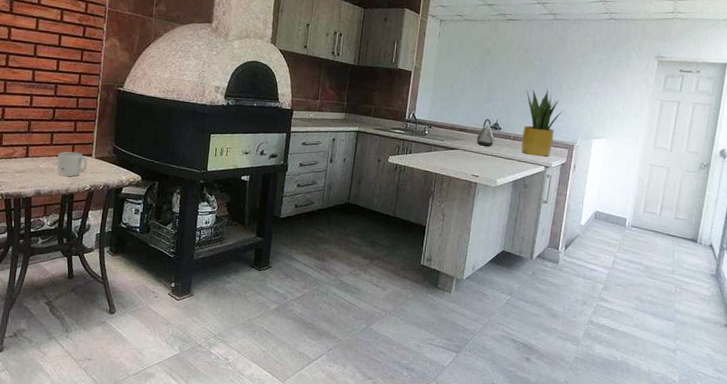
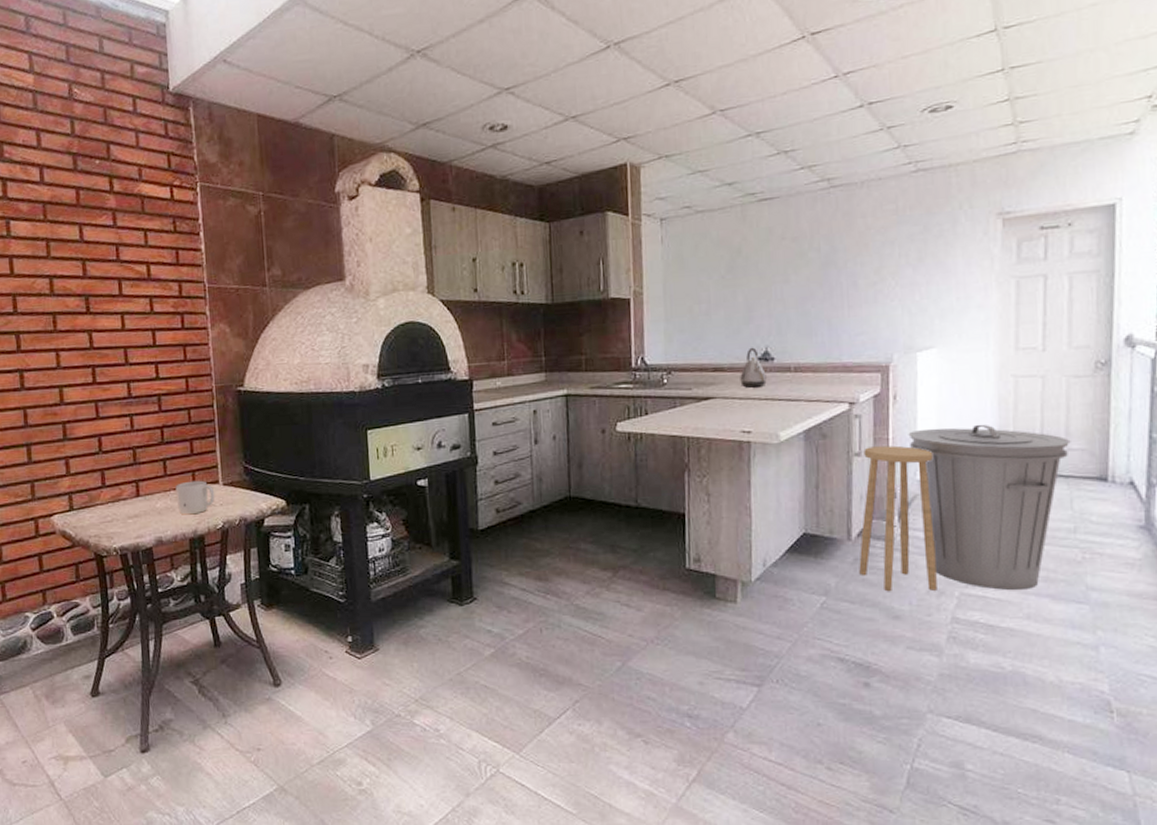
planter: present [521,89,563,157] -> none [804,290,865,390]
stool: none [534,198,593,301] -> present [859,445,937,592]
trash can: none [579,191,679,307] -> present [908,424,1071,590]

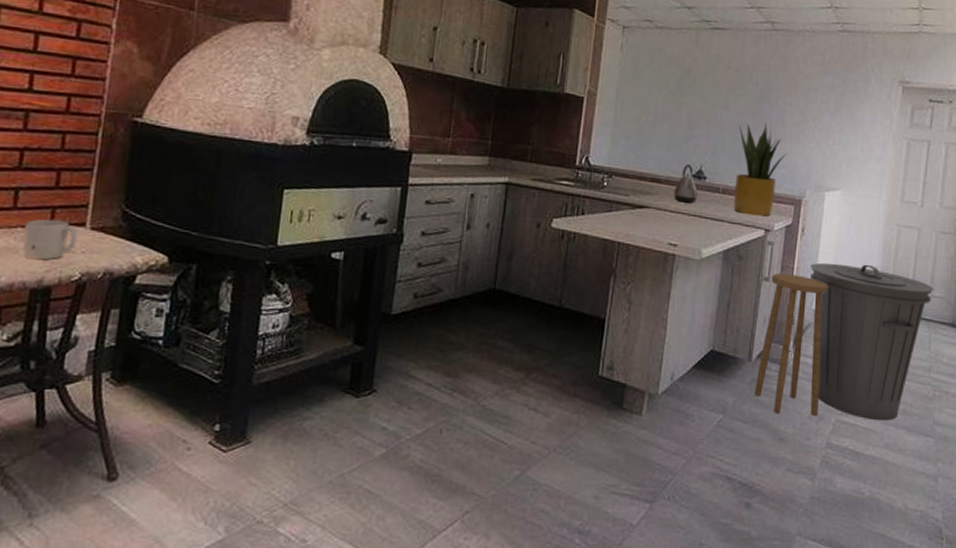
planter: none [804,290,865,390] -> present [733,123,787,217]

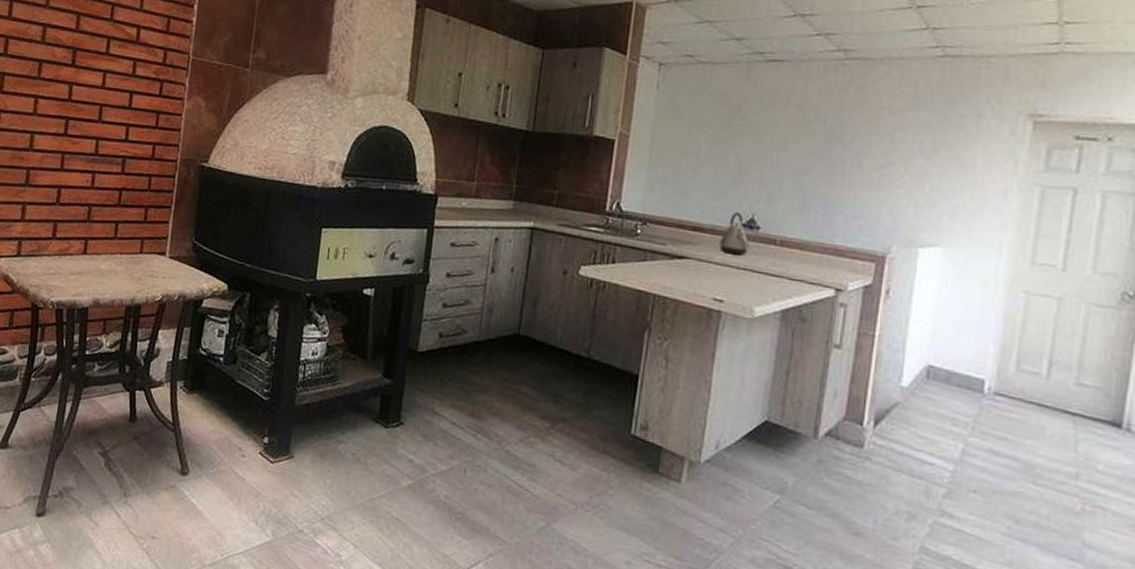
mug: present [22,219,78,260] -> none [120,247,160,283]
planter: present [733,123,787,217] -> none [794,166,865,274]
stool: present [754,273,828,416] -> none [822,340,923,513]
trash can: present [810,262,934,420] -> none [897,331,1083,533]

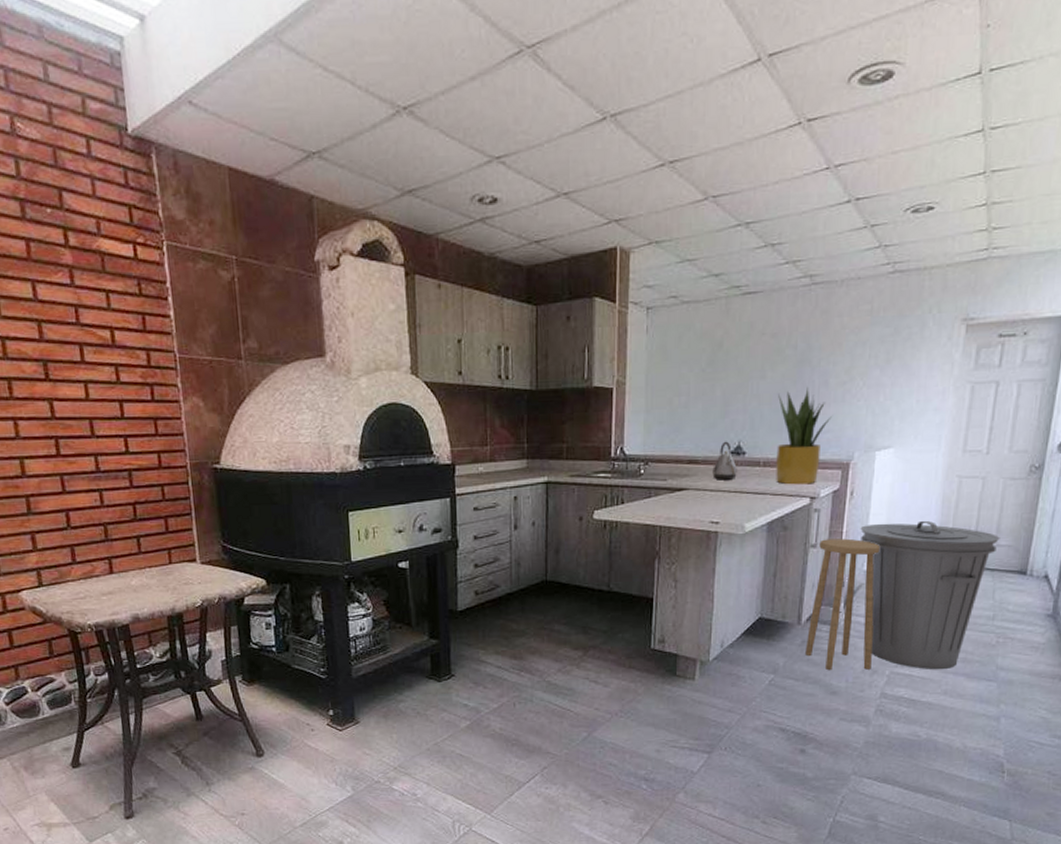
planter: none [794,166,865,274] -> present [776,387,832,485]
stool: none [822,340,923,513] -> present [805,538,881,671]
trash can: none [897,331,1083,533] -> present [860,520,1000,669]

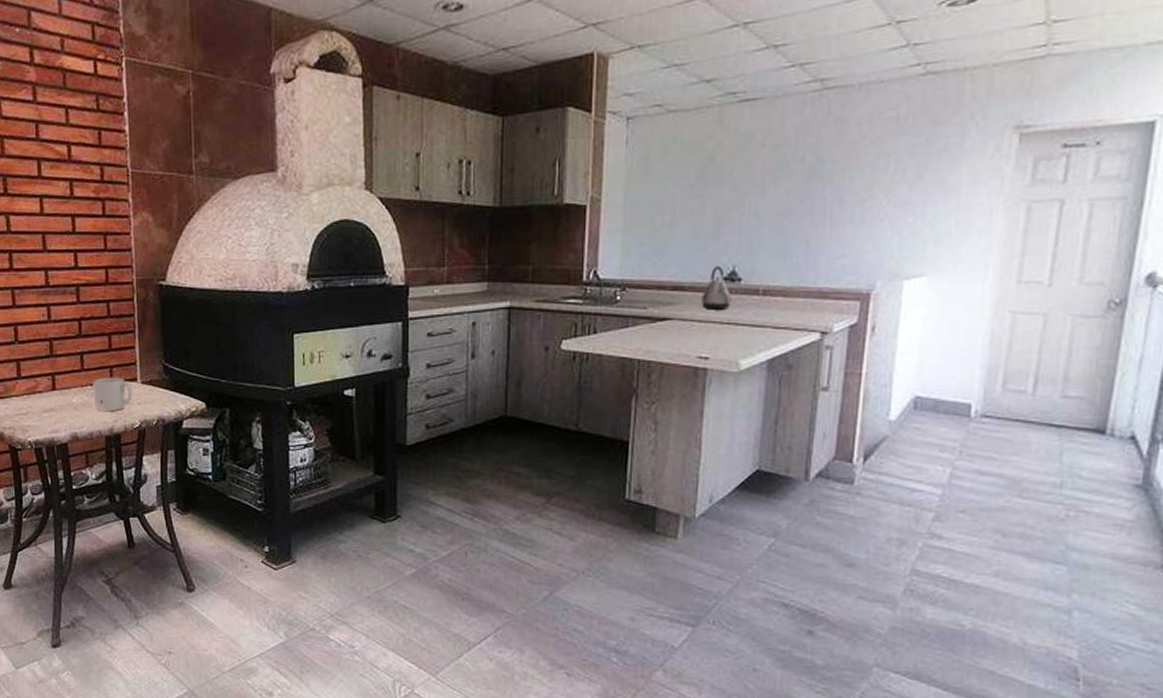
mug: none [150,558,193,593] -> present [92,377,133,412]
planter: present [776,387,832,485] -> none [778,206,848,317]
stool: present [805,538,881,671] -> none [814,381,910,540]
trash can: present [860,520,1000,669] -> none [884,363,1069,545]

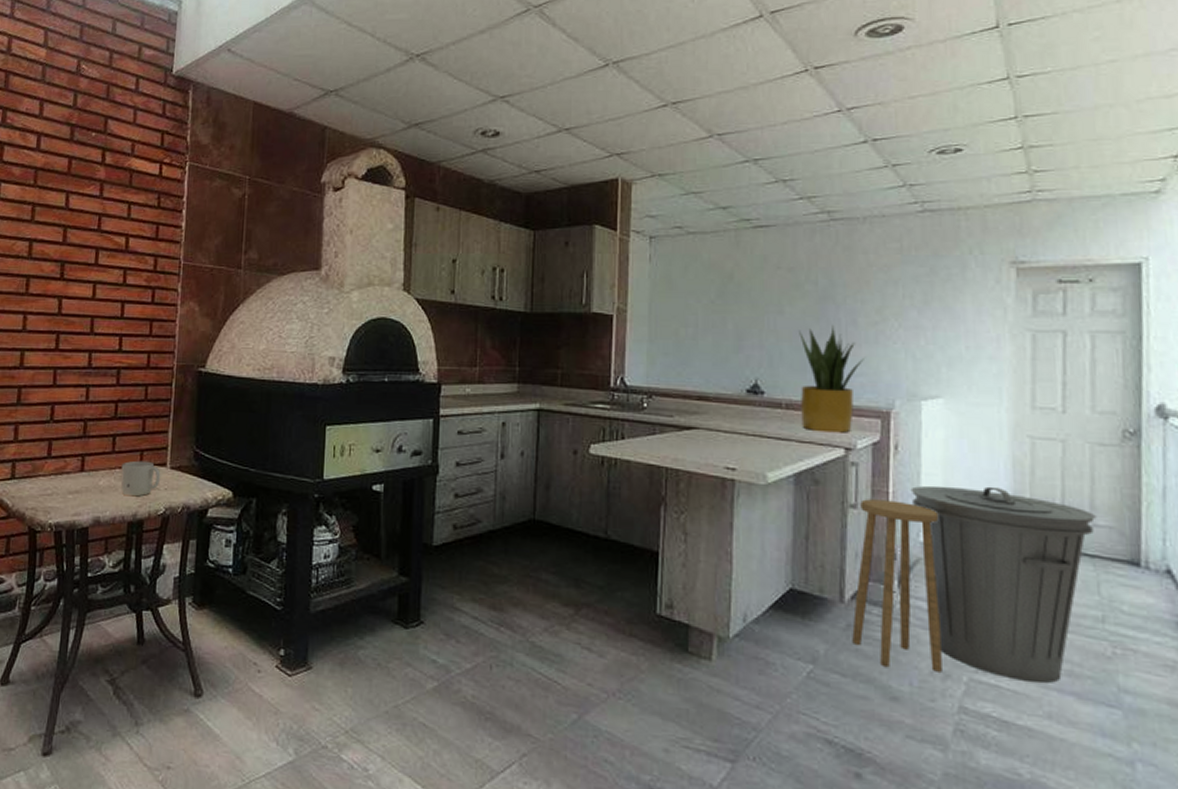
kettle: present [701,265,731,310] -> none [726,378,755,422]
planter: none [778,206,848,317] -> present [799,326,864,433]
stool: none [814,381,910,540] -> present [852,499,942,672]
trash can: none [884,363,1069,545] -> present [910,485,1097,683]

